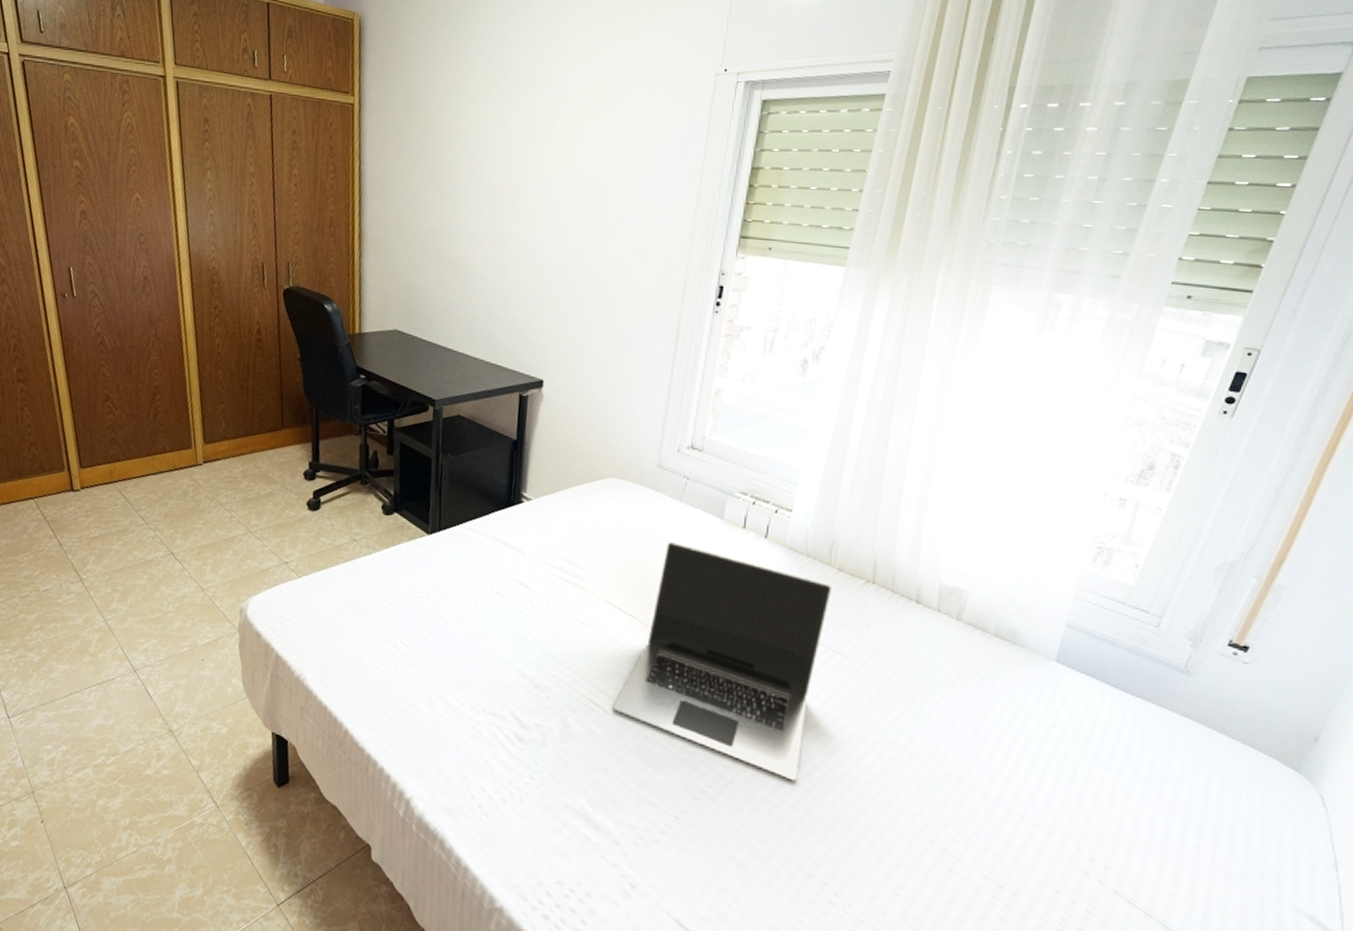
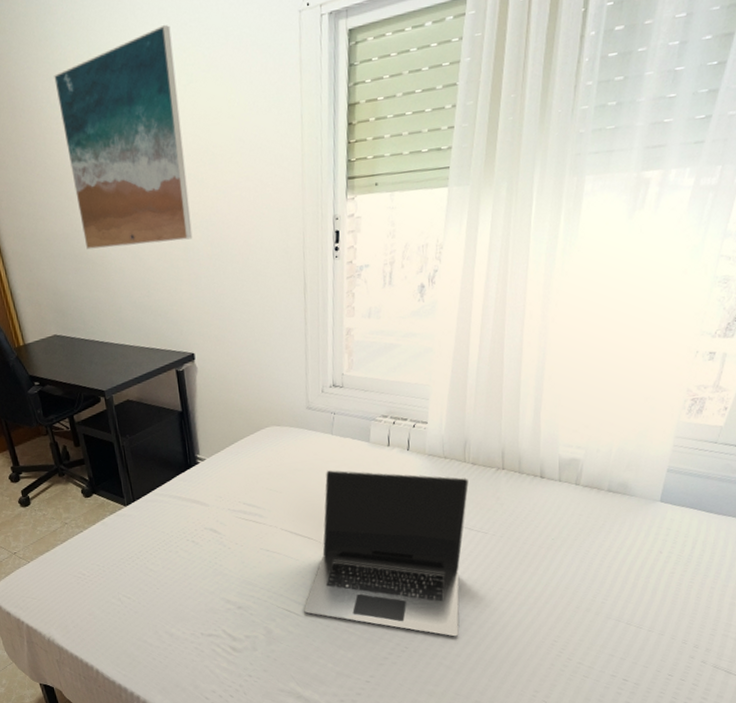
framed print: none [451,59,585,263] -> present [54,24,193,250]

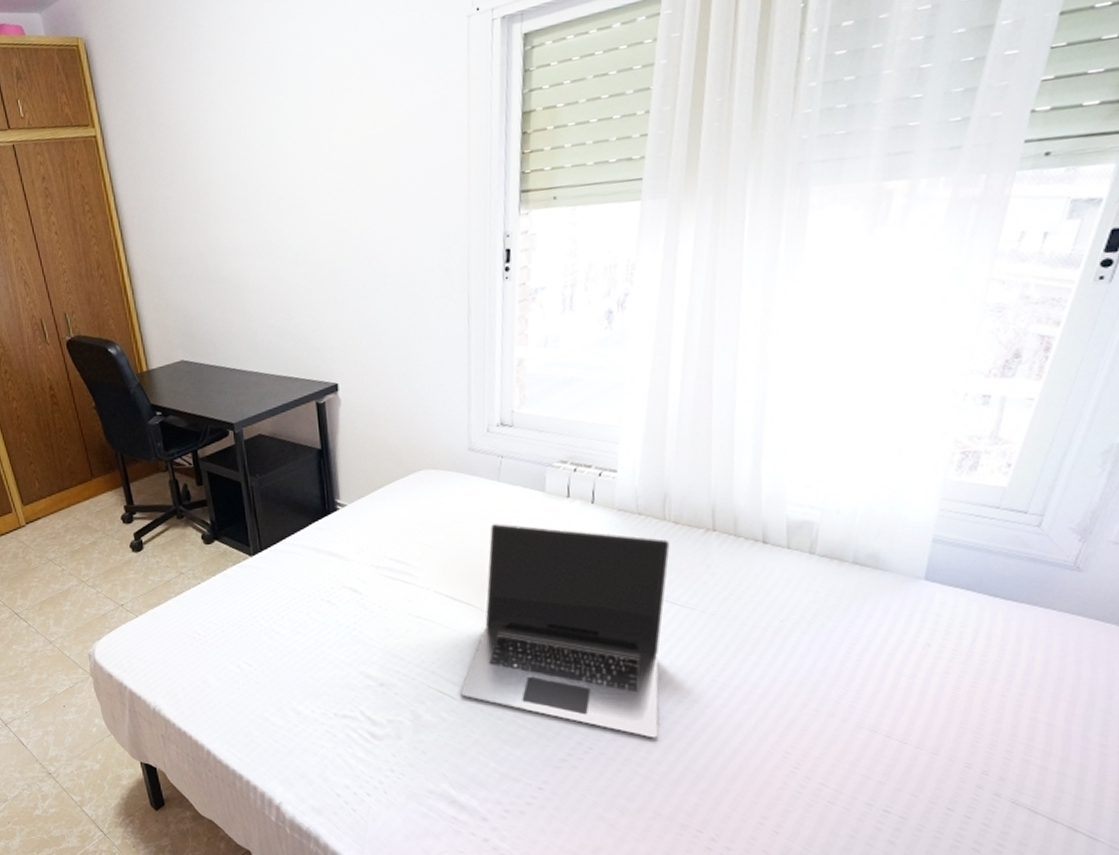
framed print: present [54,24,193,250] -> none [197,34,341,269]

